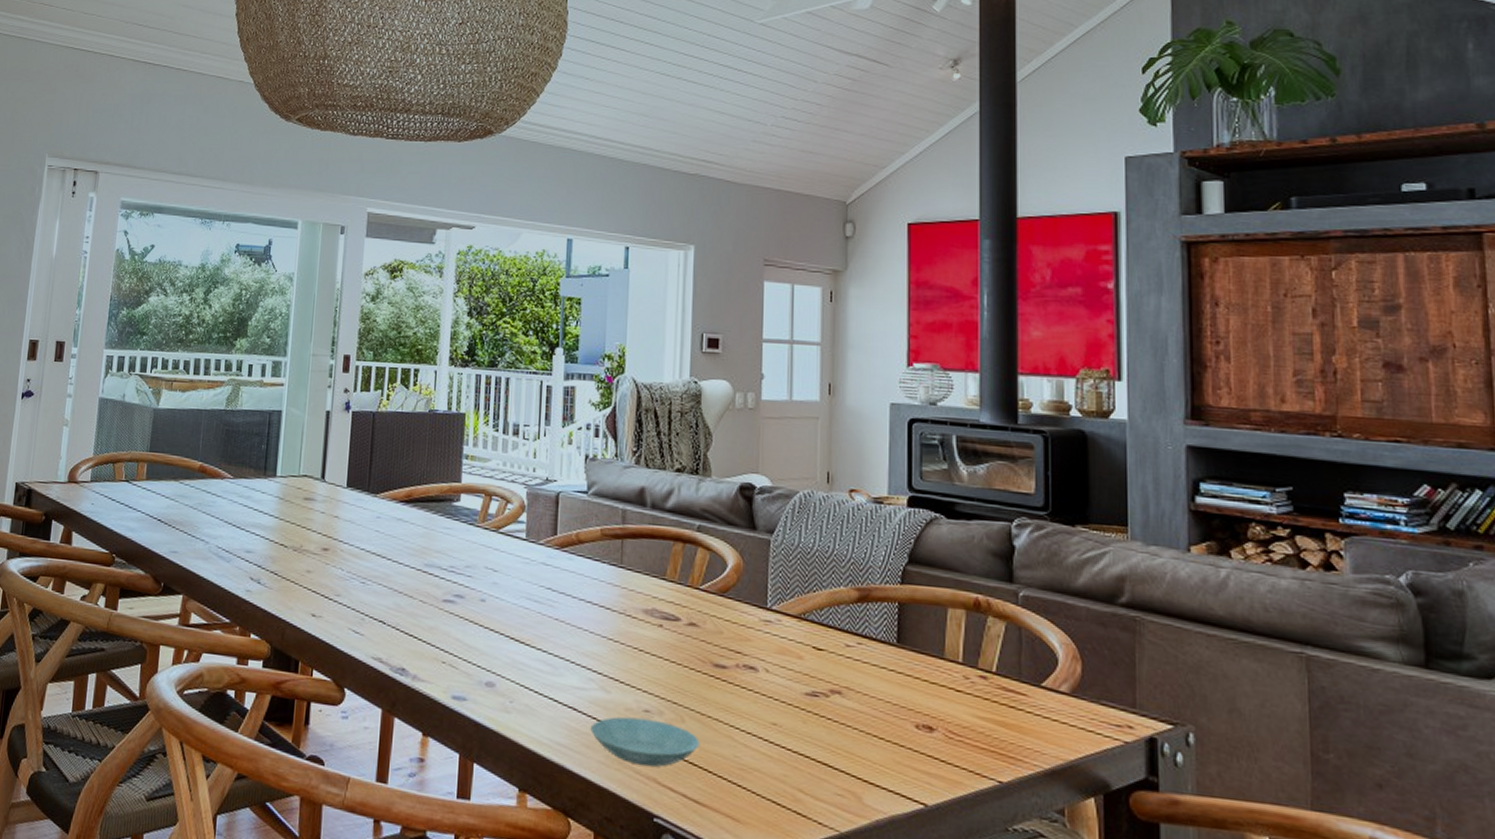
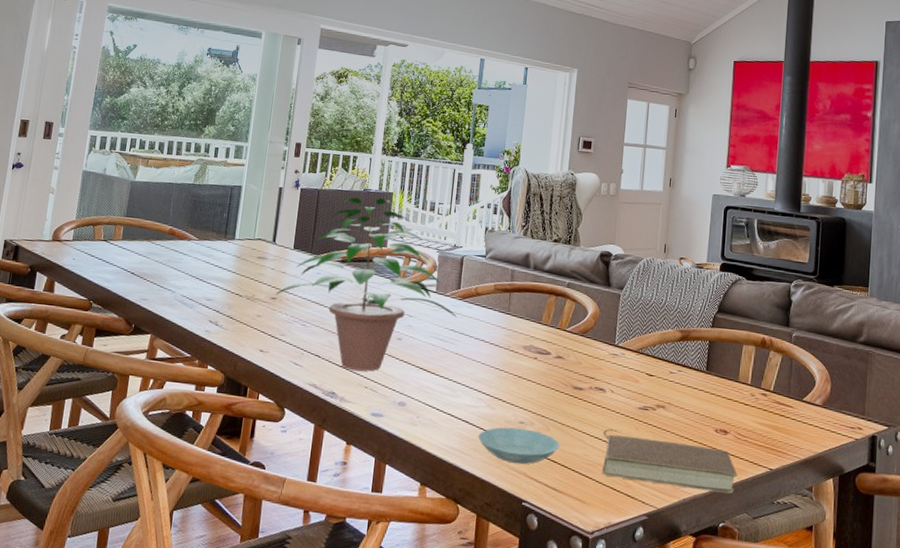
potted plant: none [328,420,554,642] -> present [276,197,457,371]
book: none [758,721,952,815] -> present [601,429,737,493]

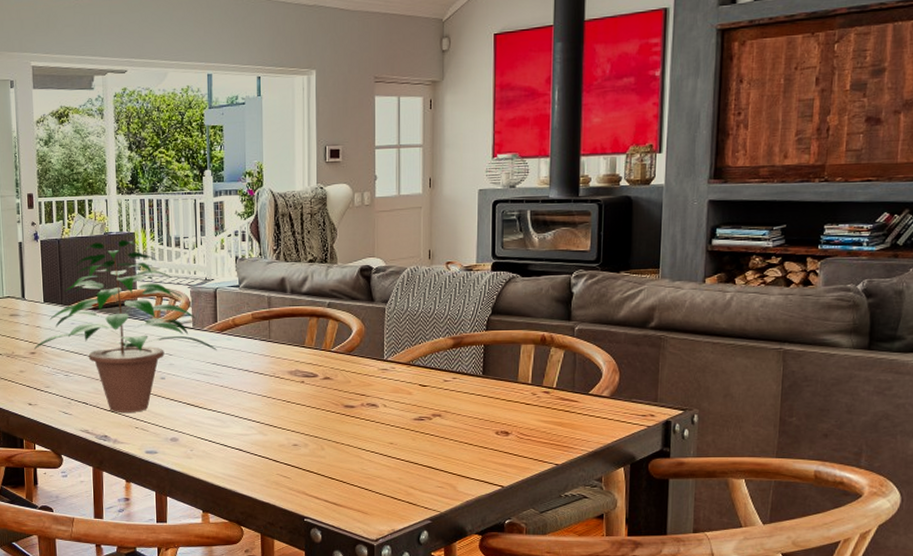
saucer: present [478,427,560,465] -> none [253,451,336,484]
book: present [601,429,737,493] -> none [379,442,522,491]

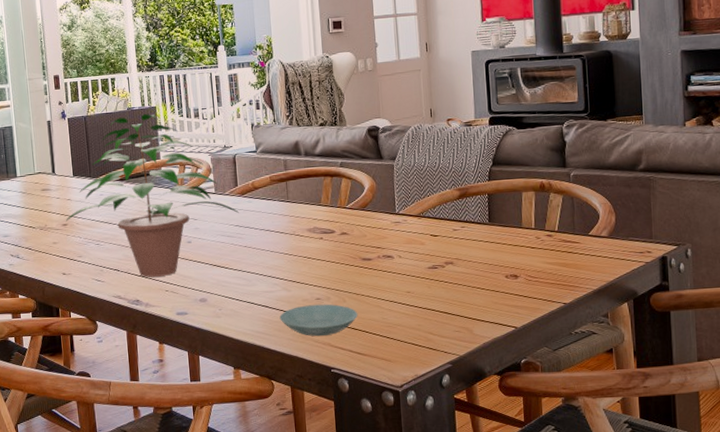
saucer: none [253,451,336,484] -> present [279,304,358,337]

